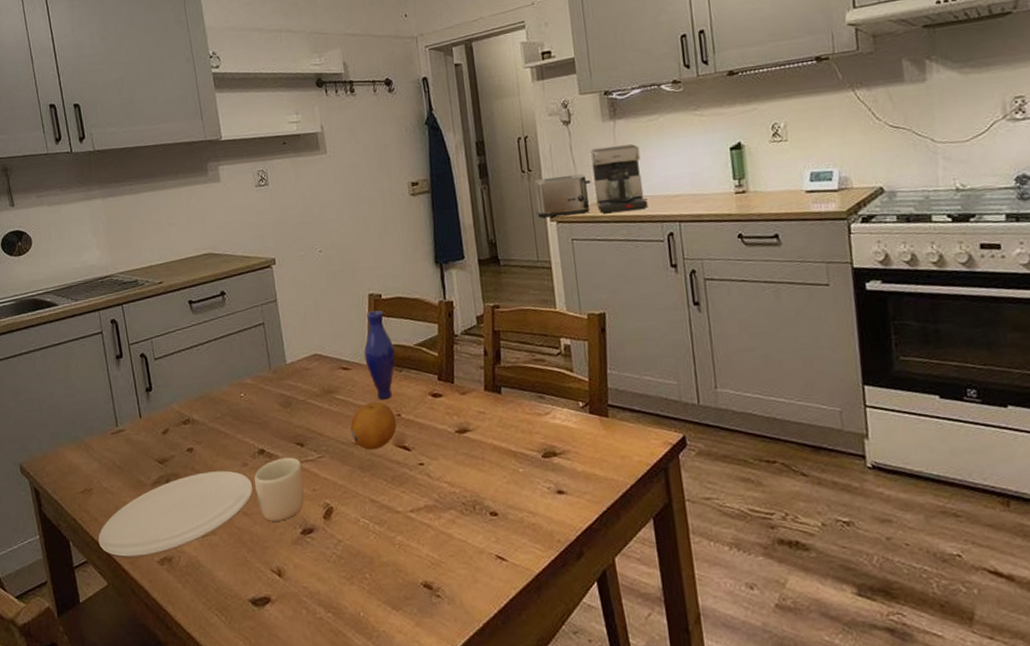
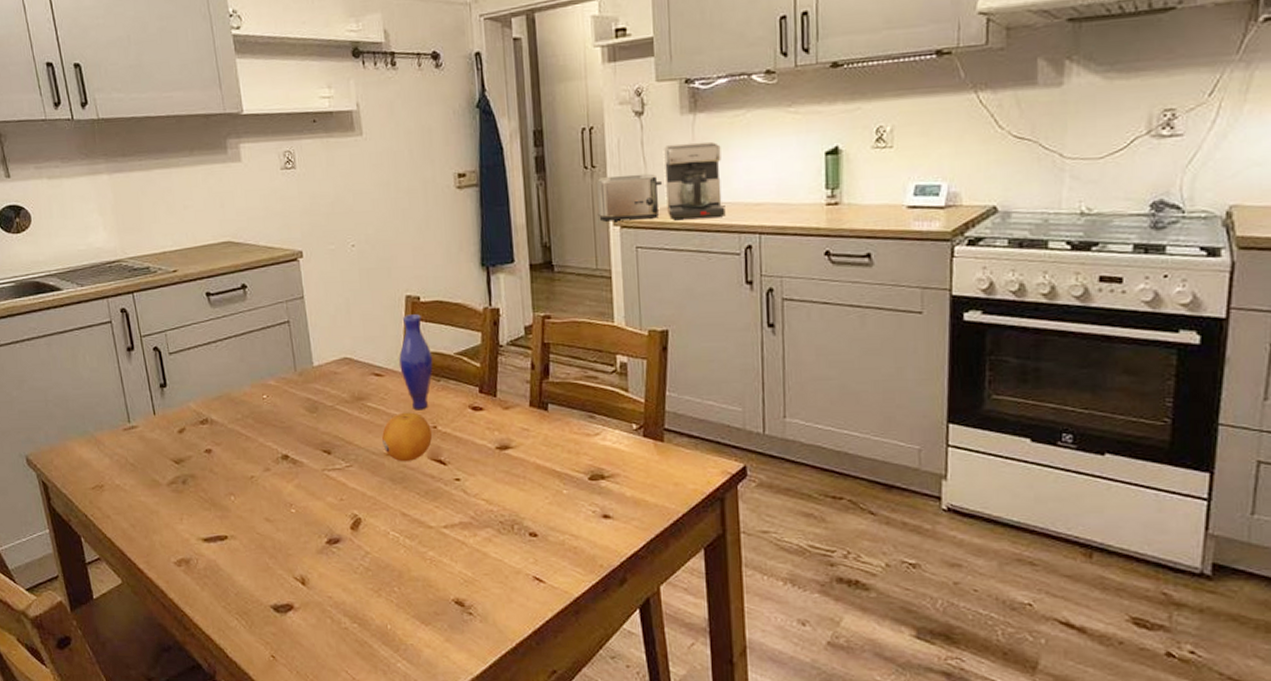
plate: present [98,470,253,558] -> none [111,474,276,557]
cup: present [254,457,305,522] -> none [277,464,331,529]

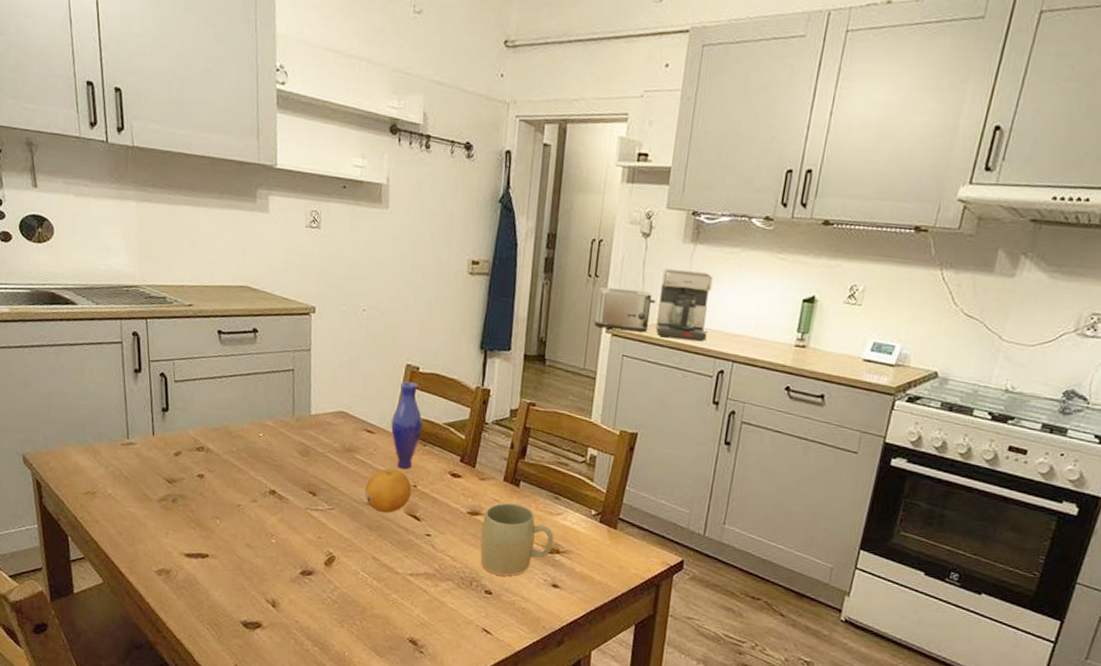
mug: none [513,429,596,513] -> present [480,503,554,576]

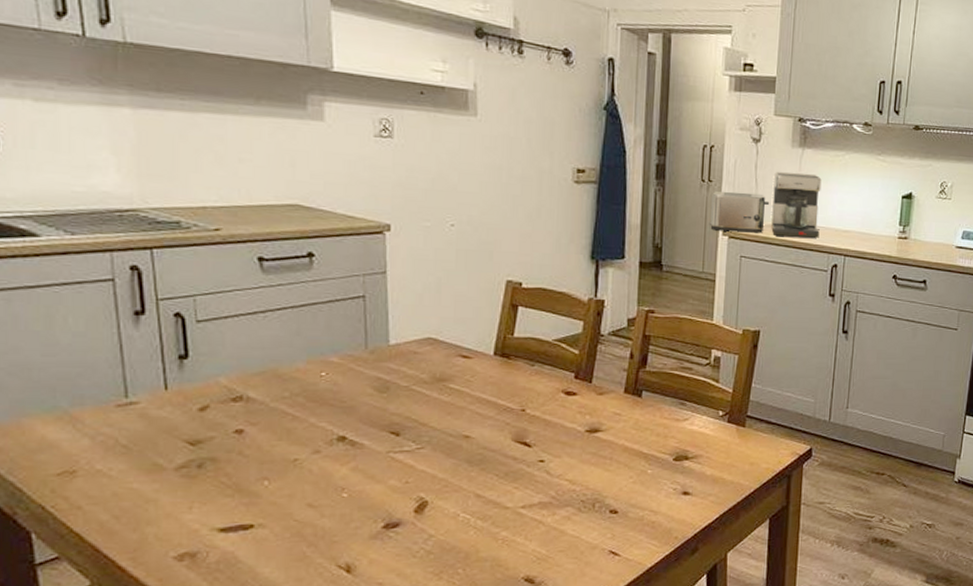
fruit: present [365,468,411,513] -> none [463,395,519,444]
vase: present [390,381,423,469] -> none [490,299,529,394]
mug: present [480,503,554,576] -> none [601,414,682,492]

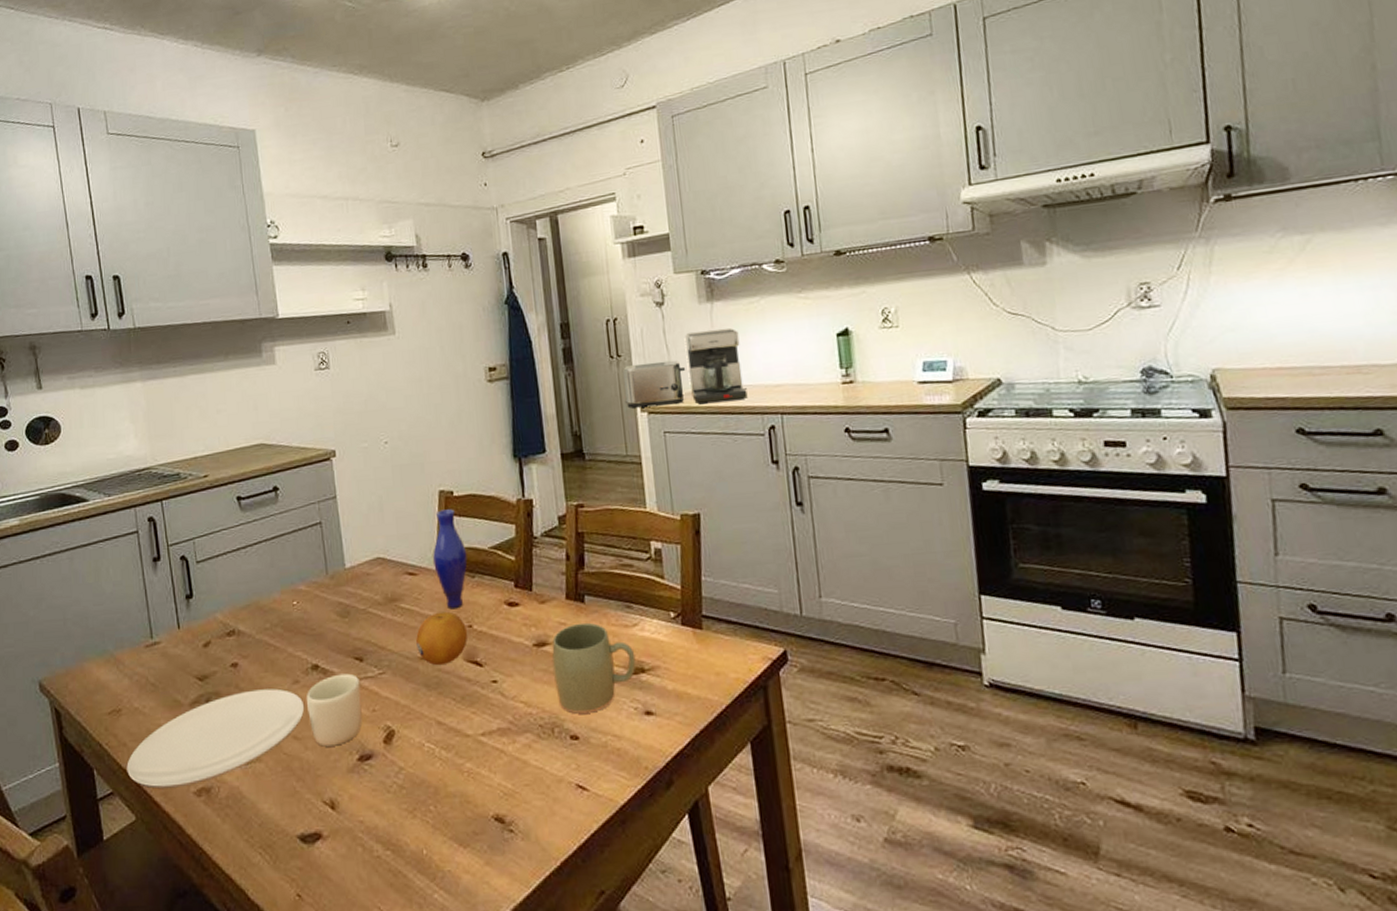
plate: none [81,457,325,553] -> present [126,688,305,789]
cup: none [328,446,395,515] -> present [307,673,363,747]
fruit: none [463,395,519,444] -> present [416,611,468,666]
vase: none [490,299,529,394] -> present [432,509,468,610]
mug: none [601,414,682,492] -> present [551,622,636,714]

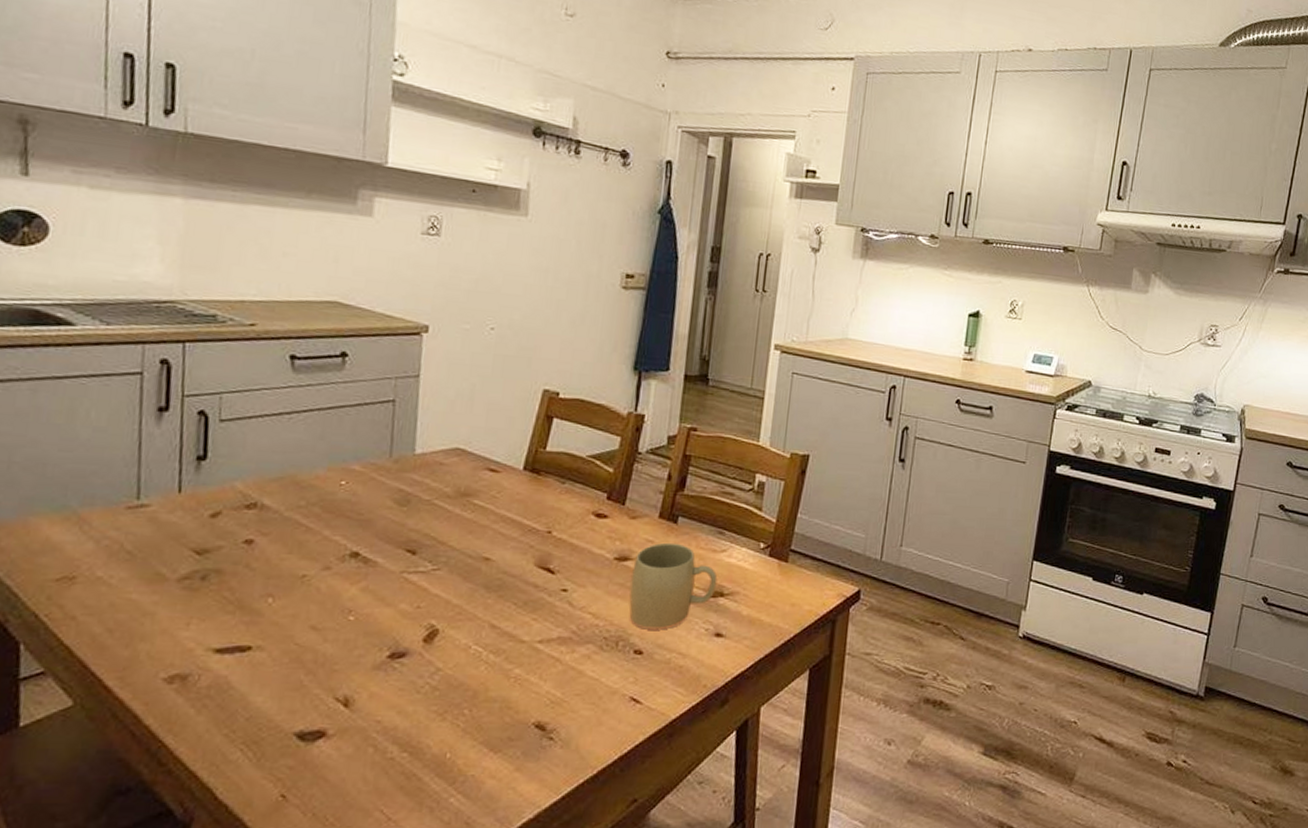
plate: present [126,688,305,789] -> none [70,571,333,672]
cup: present [307,673,363,747] -> none [335,565,409,641]
fruit: present [416,611,468,666] -> none [483,513,545,569]
vase: present [432,509,468,610] -> none [520,409,562,513]
toaster: present [623,360,686,410] -> none [760,302,827,349]
coffee maker: present [685,327,748,403] -> none [826,284,883,356]

